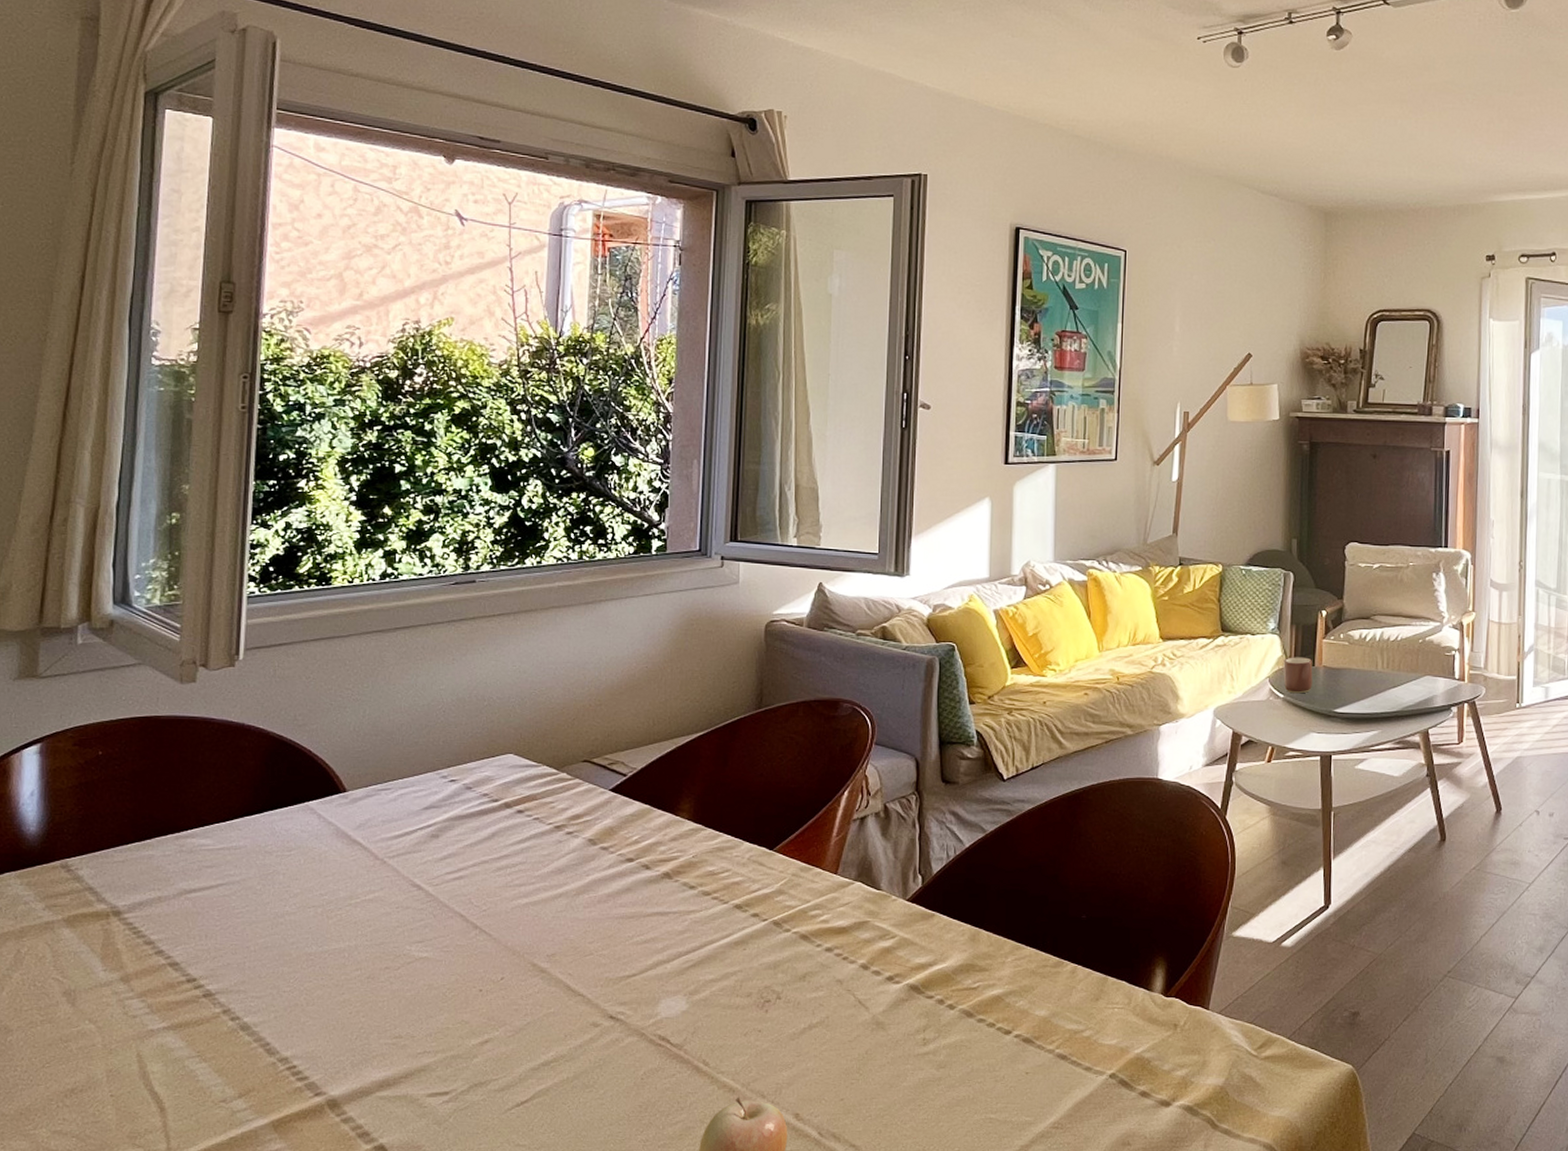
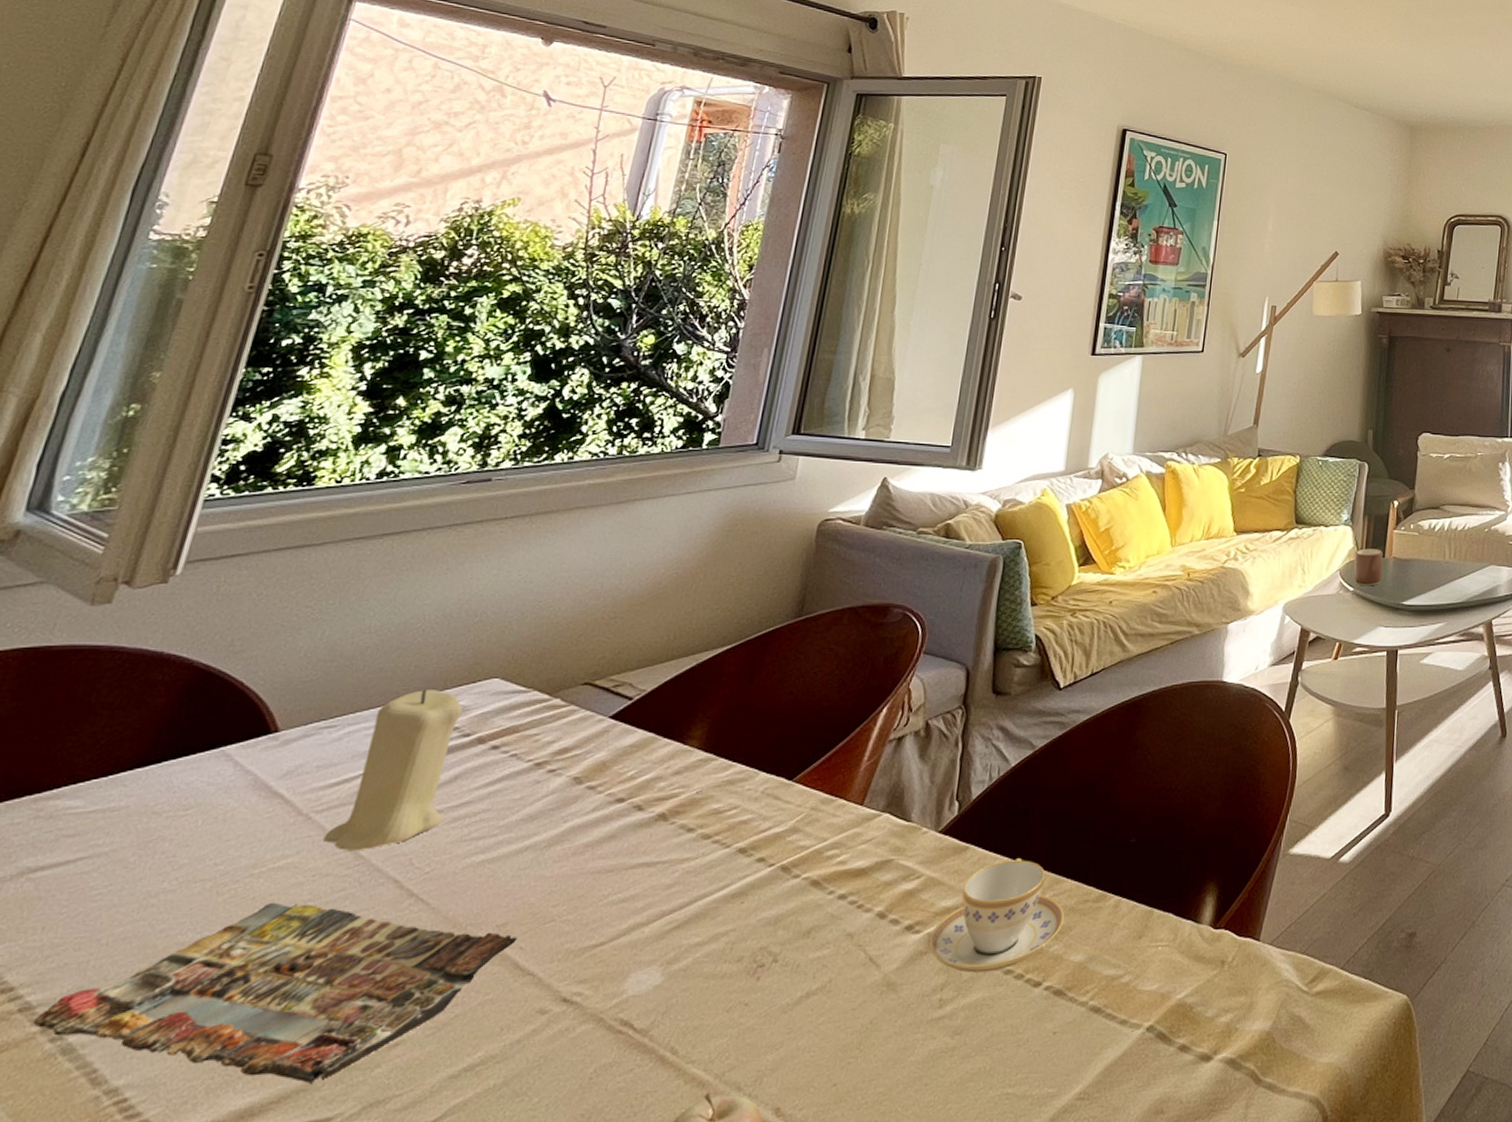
magazine: none [215,926,565,1065] -> present [32,902,517,1083]
candle: none [399,760,489,890] -> present [323,688,462,851]
teacup: none [907,926,1027,1019] -> present [928,858,1065,973]

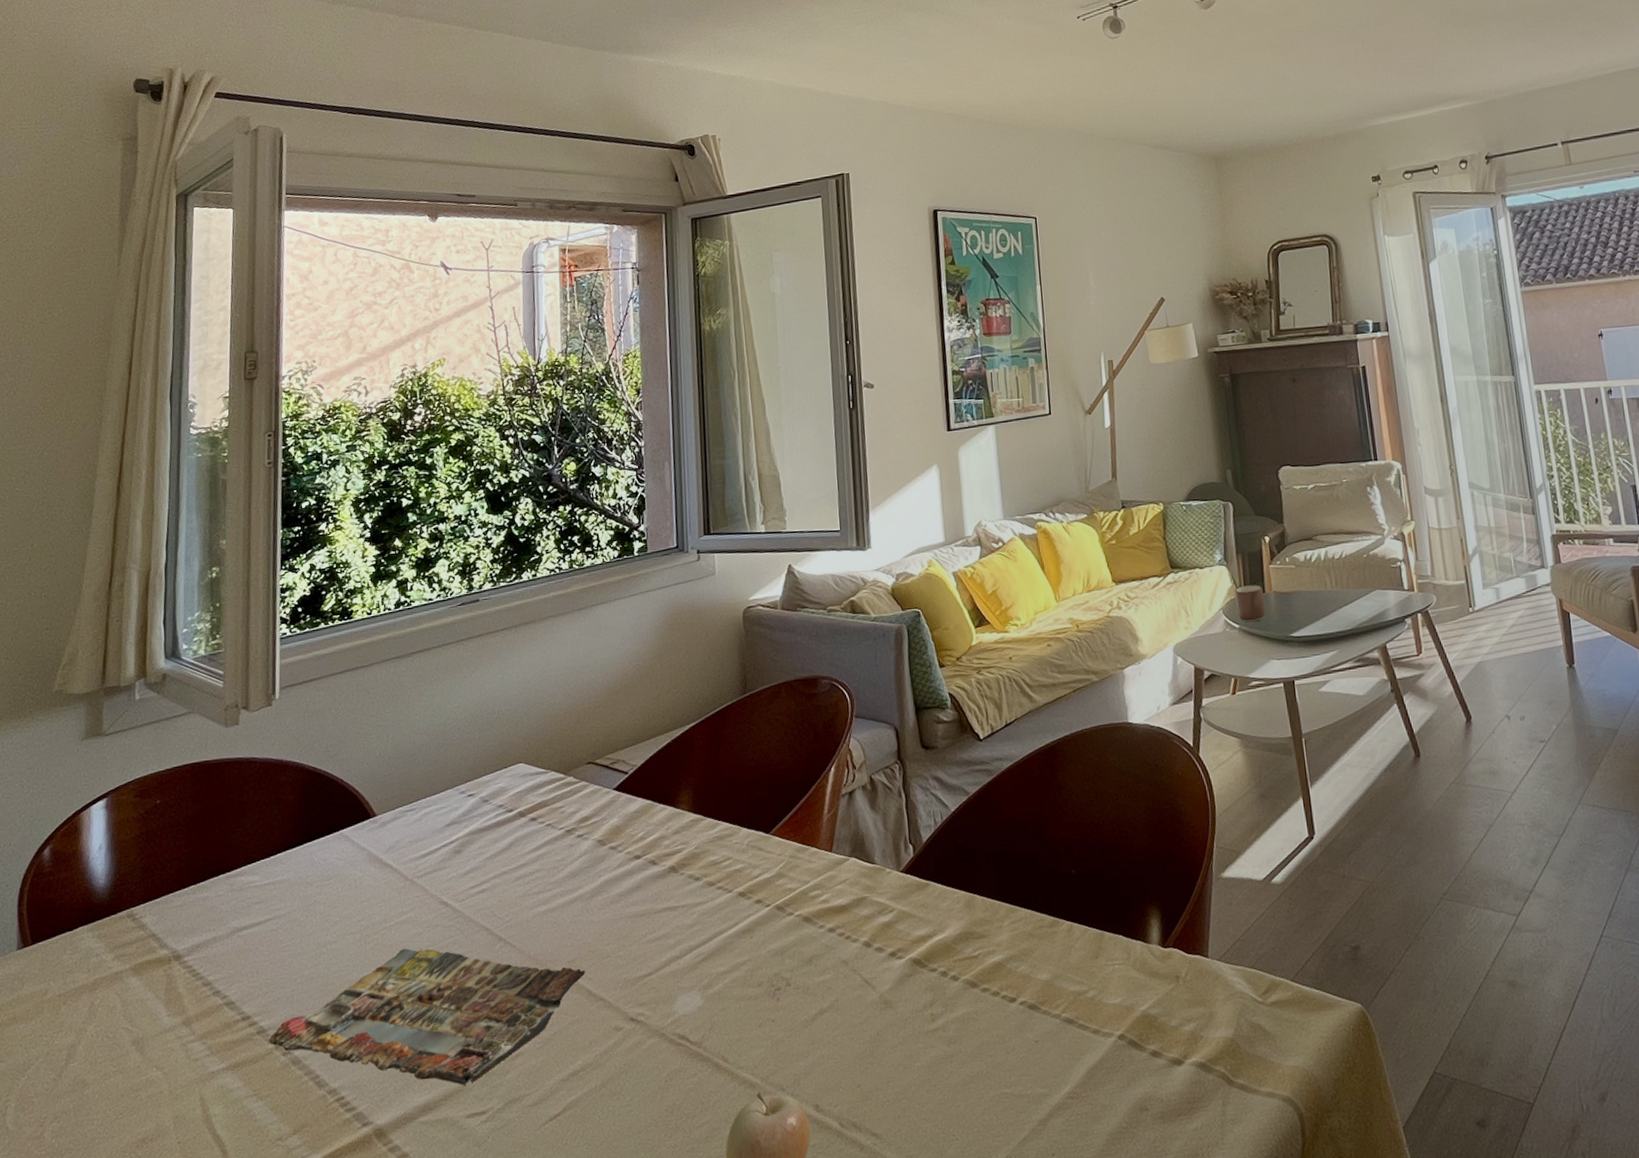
candle: present [323,688,462,851] -> none [428,775,509,907]
teacup: present [928,858,1065,973] -> none [911,891,1026,992]

